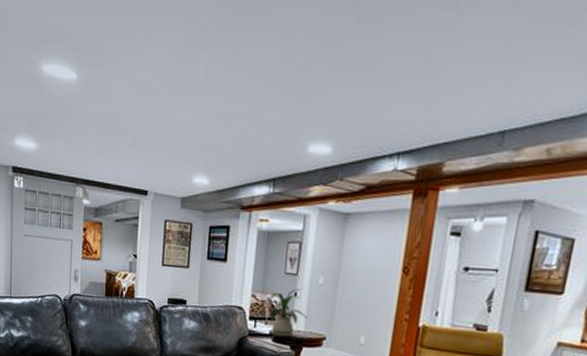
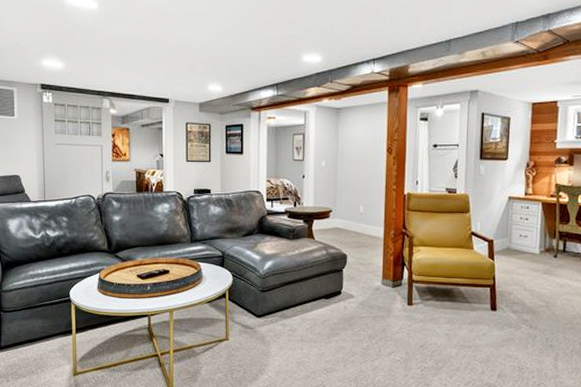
house plant: present [259,288,308,338] -> none [274,172,315,213]

